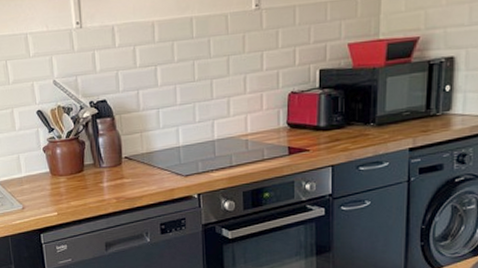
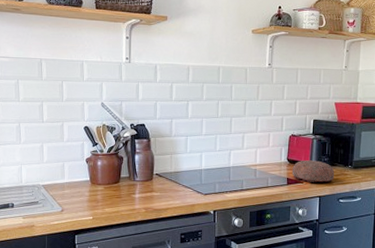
decorative bowl: none [294,121,352,150] -> present [292,160,335,183]

